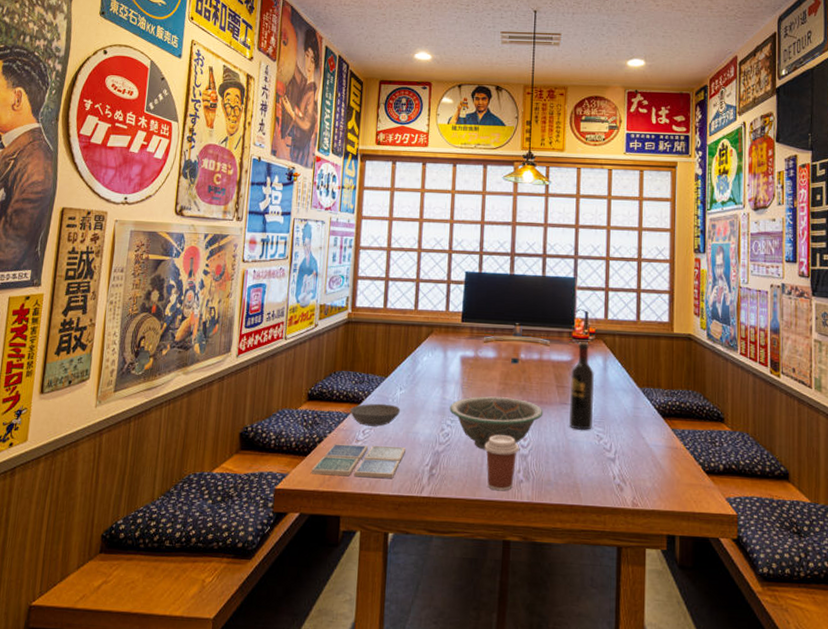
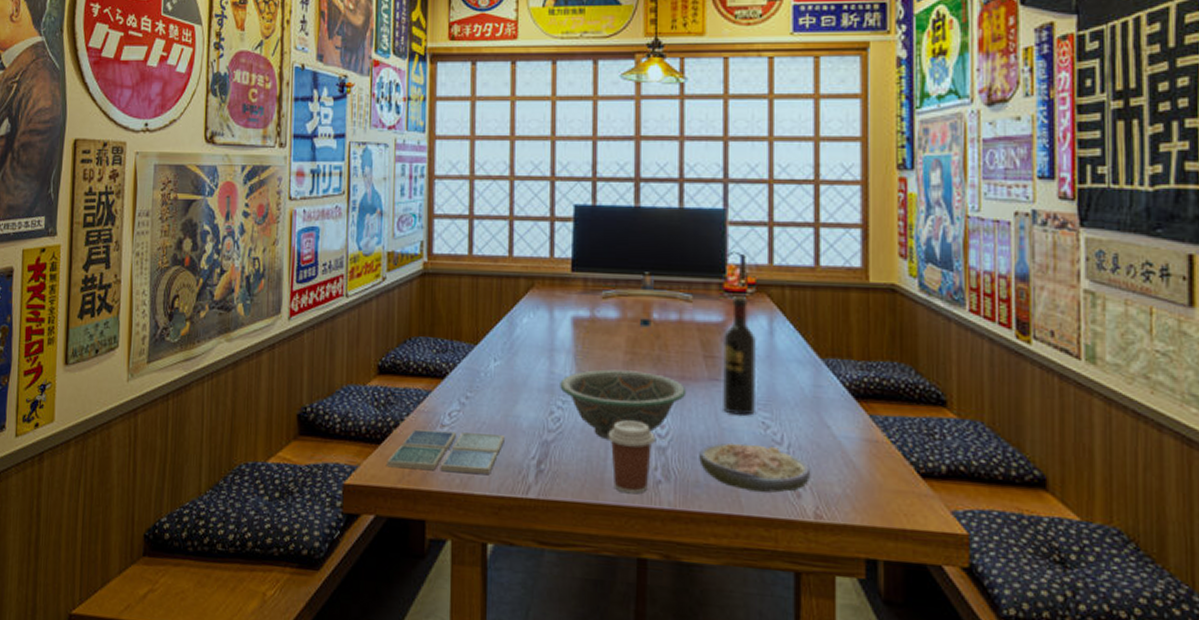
bowl: present [350,403,401,427] -> none [432,378,496,408]
soup: none [551,450,631,488] -> present [699,442,811,493]

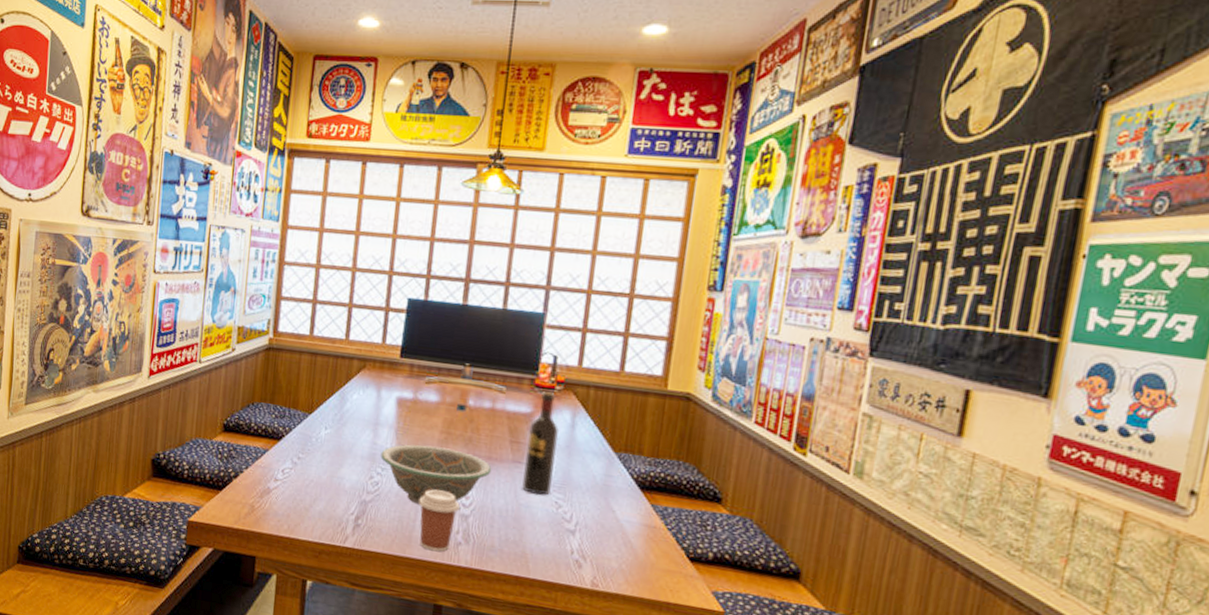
drink coaster: present [387,429,505,474] -> none [226,480,329,524]
soup: present [699,442,811,493] -> none [496,516,594,562]

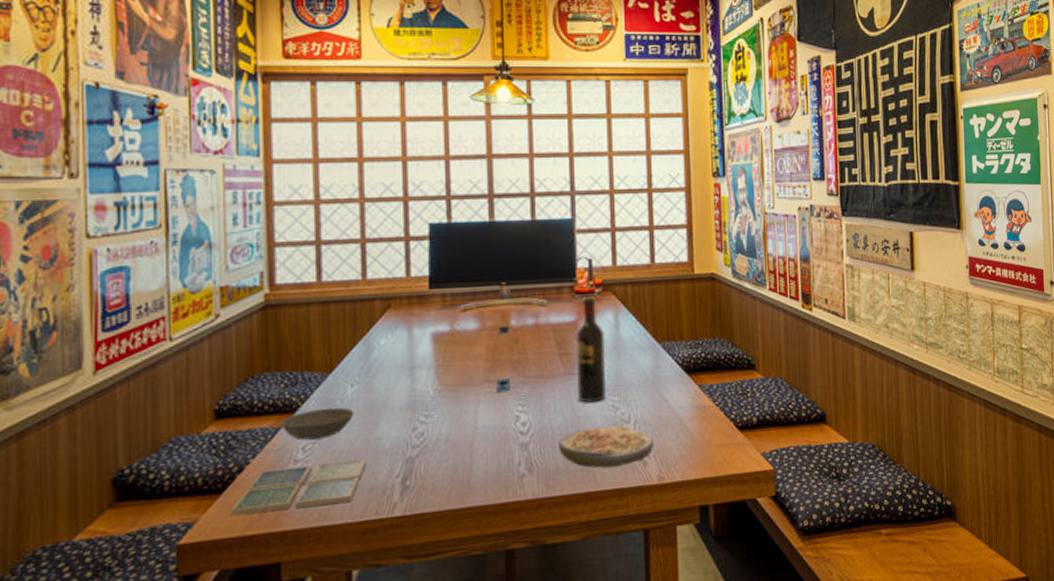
drink coaster: none [226,480,329,524] -> present [231,458,366,517]
bowl: none [269,441,325,467] -> present [281,407,355,441]
decorative bowl: present [380,444,492,505] -> none [422,376,545,446]
coffee cup: present [418,489,460,552] -> none [472,423,518,493]
soup: none [496,516,594,562] -> present [558,425,654,468]

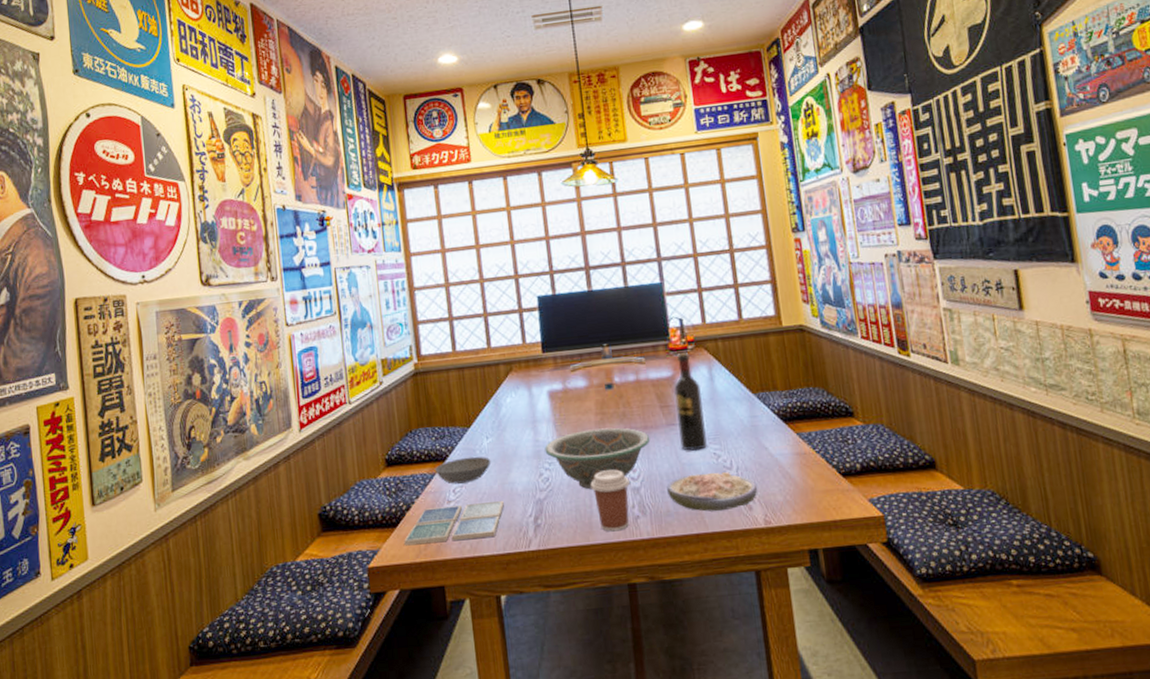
decorative bowl: none [422,376,545,446] -> present [544,427,651,490]
coffee cup: none [472,423,518,493] -> present [590,469,630,532]

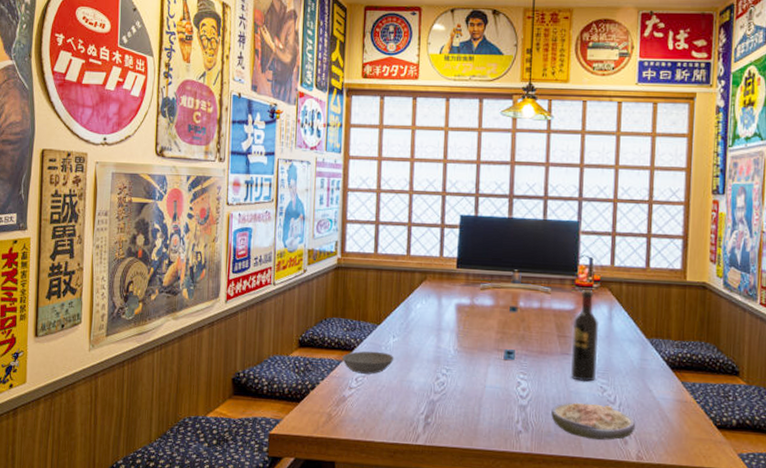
drink coaster: present [404,500,504,546] -> none [305,390,400,426]
decorative bowl: present [544,427,651,490] -> none [445,345,544,400]
coffee cup: present [590,469,630,532] -> none [481,384,518,442]

